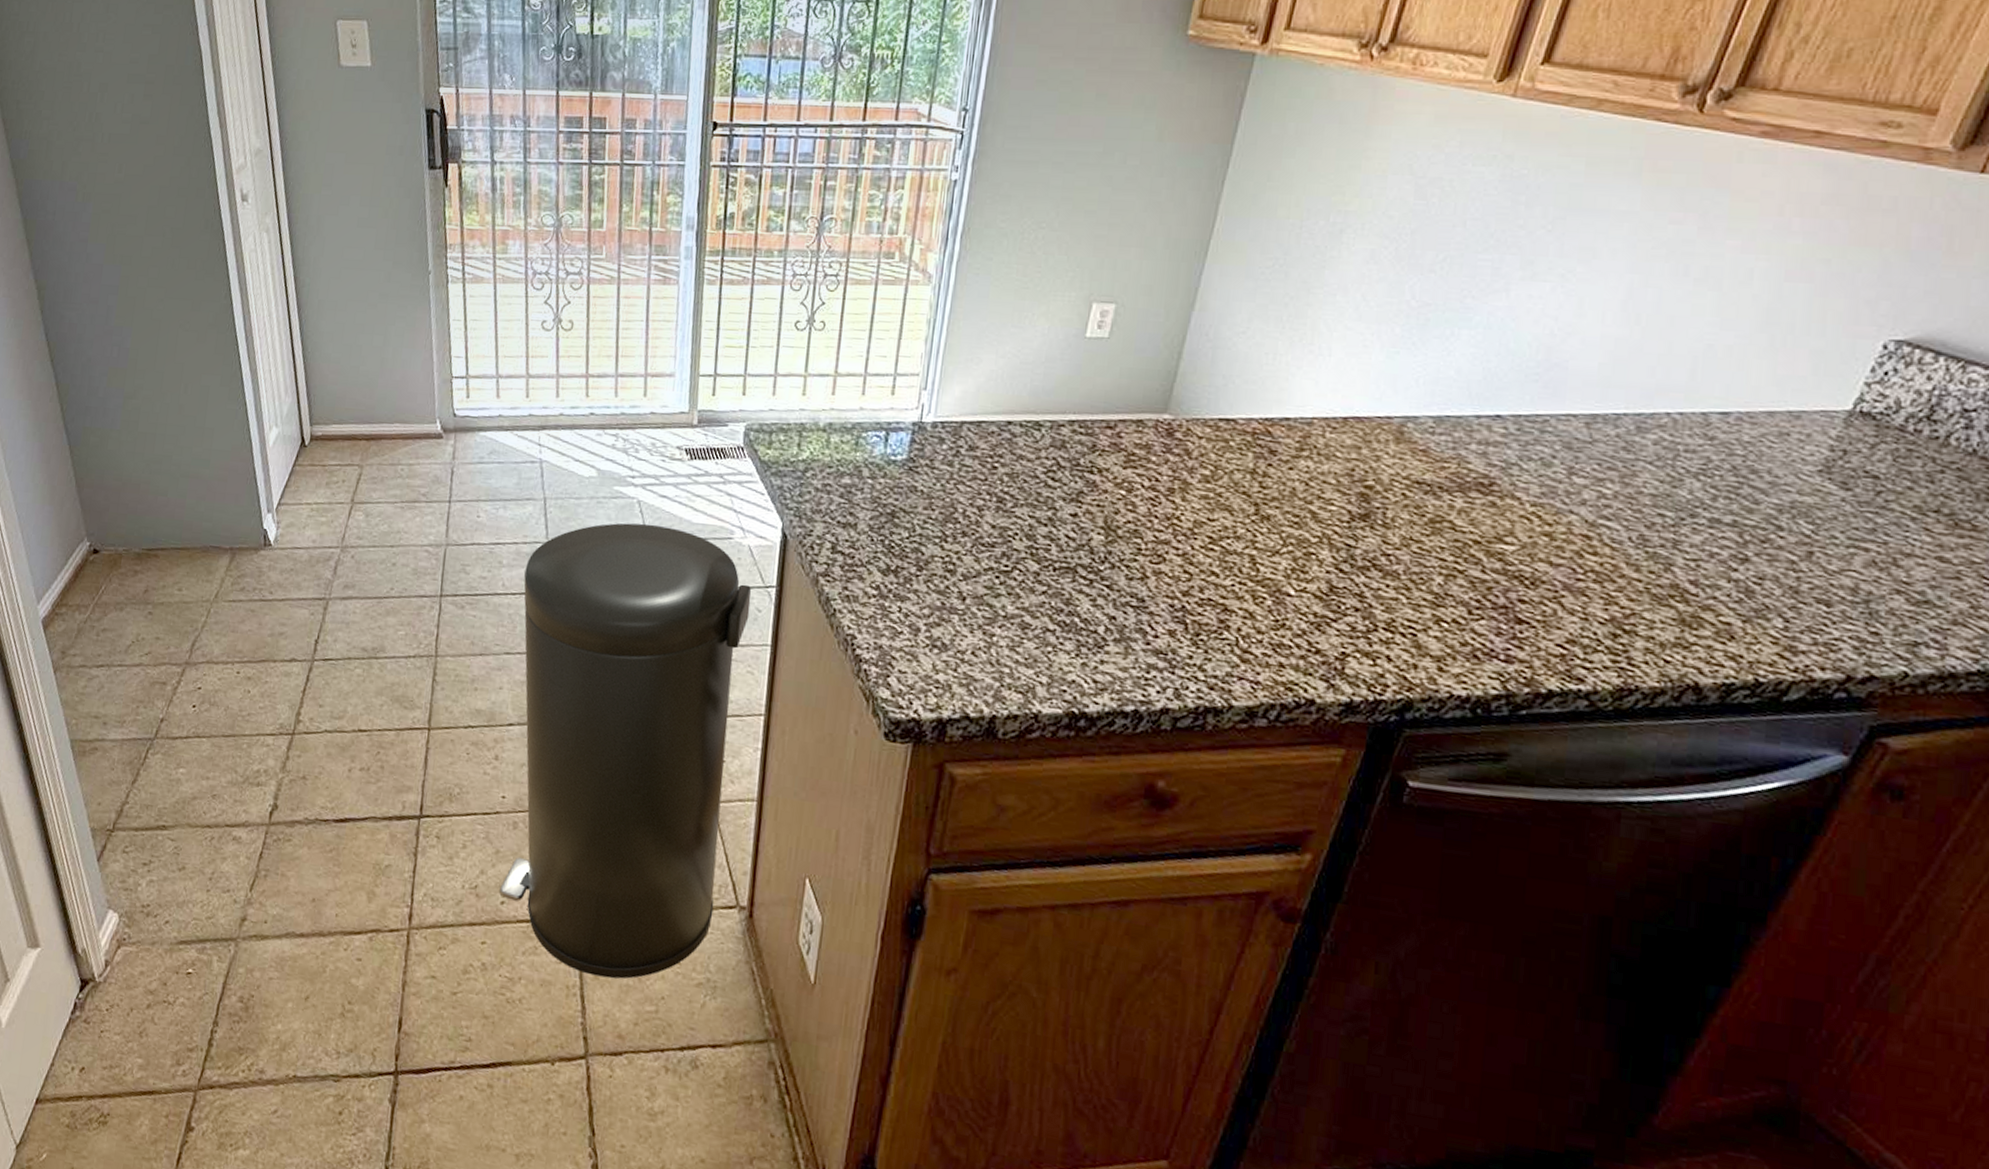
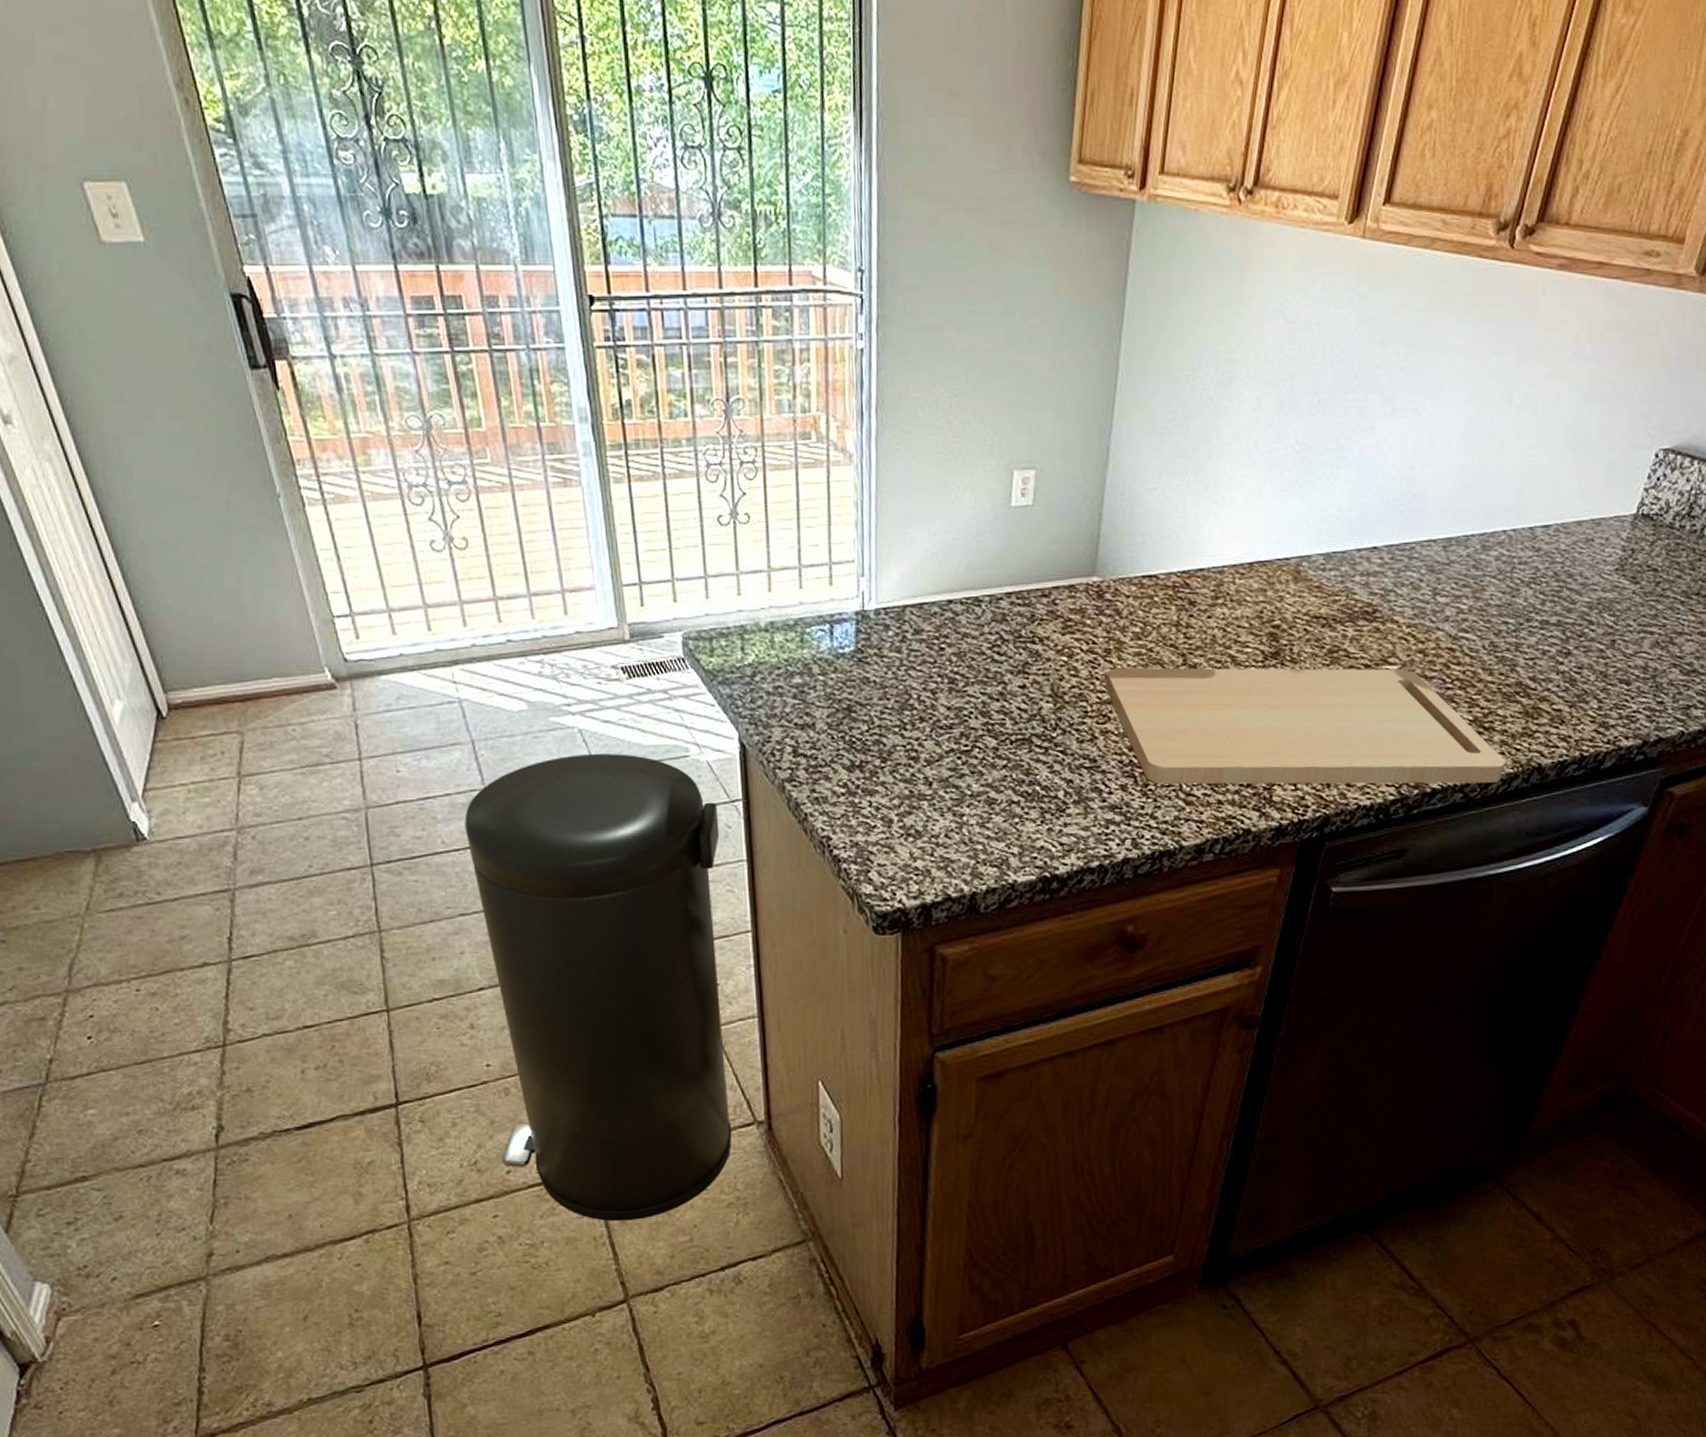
cutting board: none [1164,508,1650,696] -> present [1105,667,1505,785]

